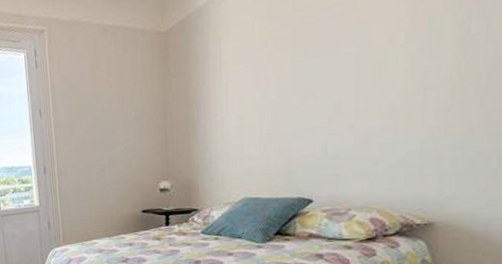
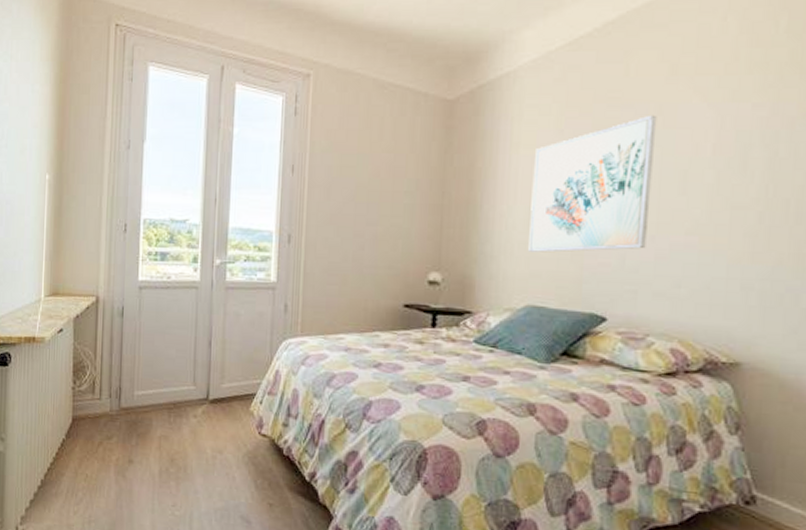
wall art: none [241,14,353,153] -> present [528,115,657,252]

